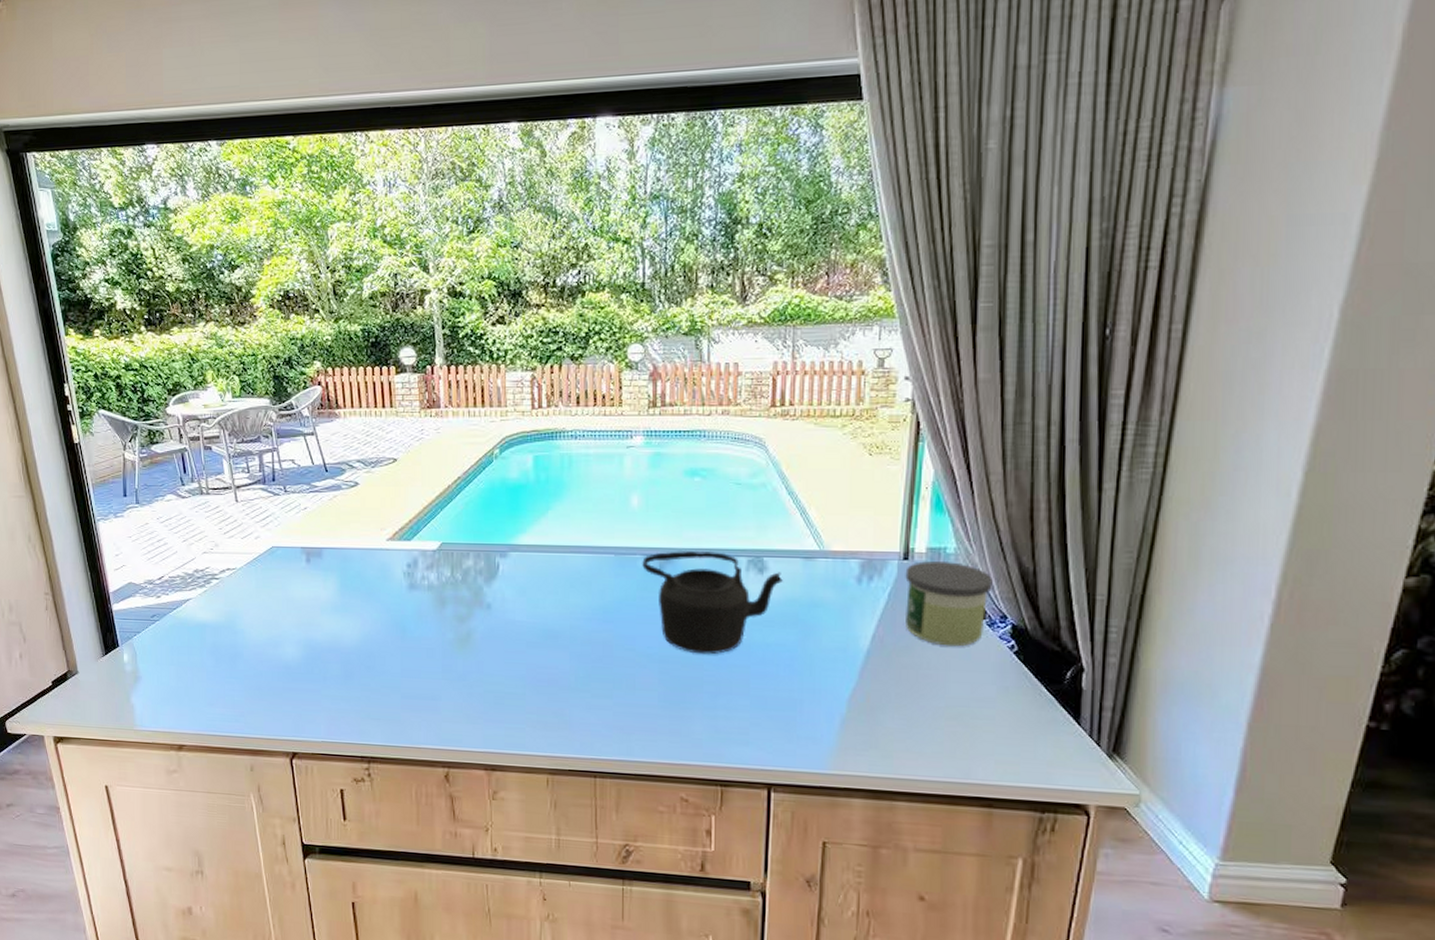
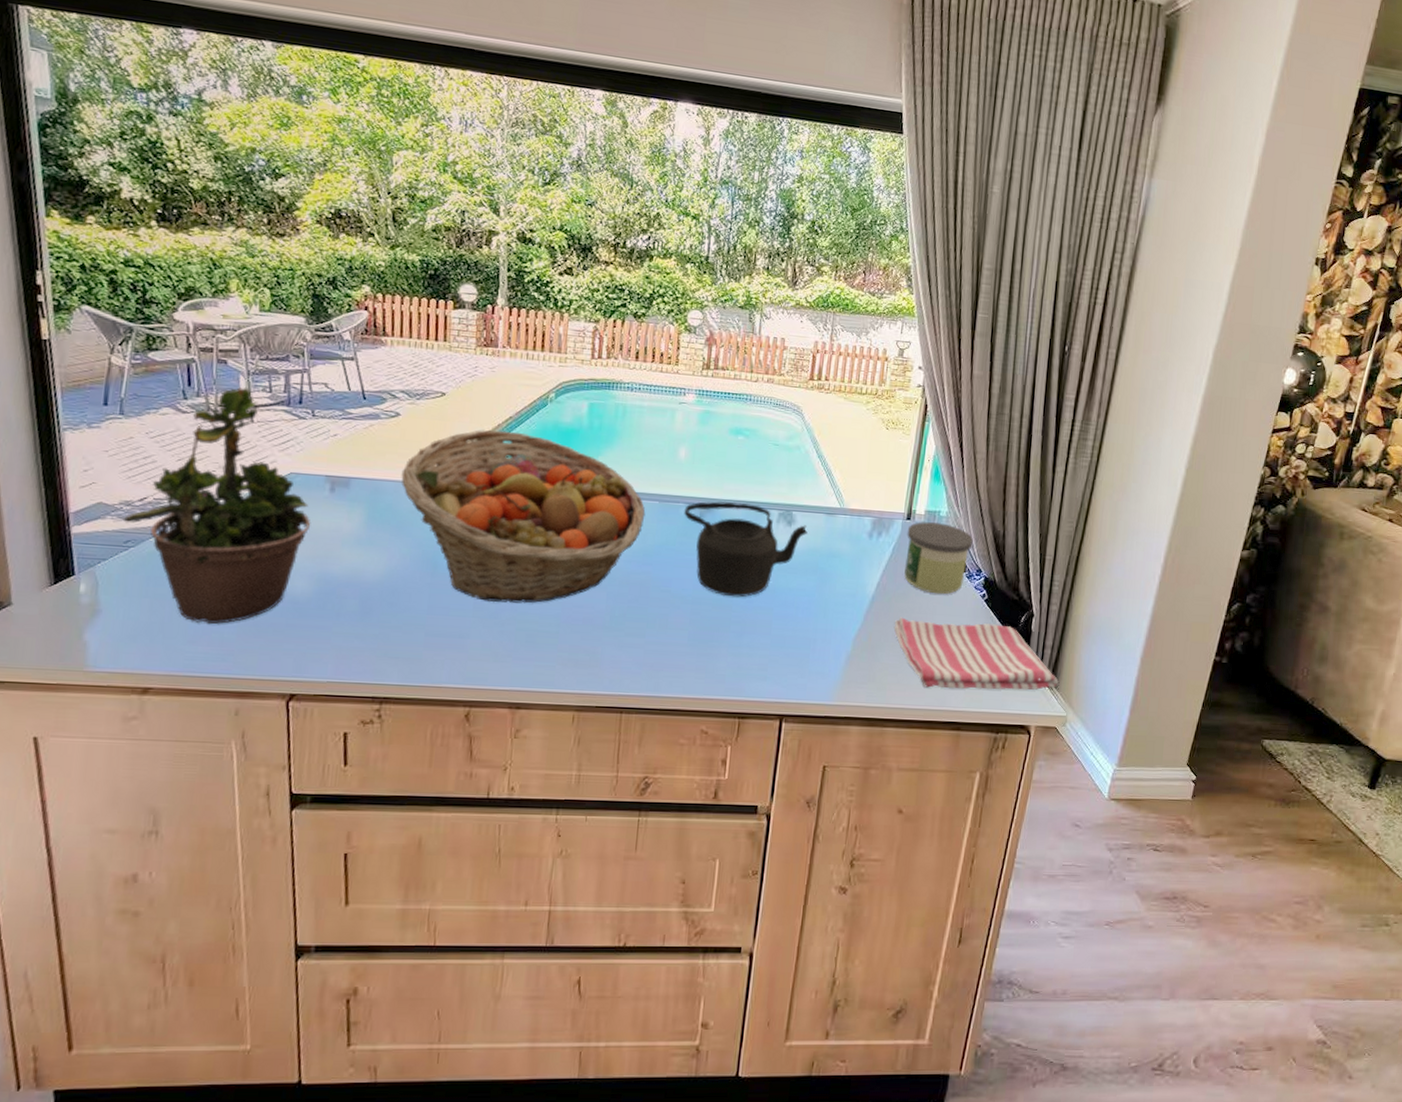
potted plant: none [148,456,294,689] -> present [122,373,311,625]
fruit basket: none [365,491,602,665] -> present [401,429,646,604]
dish towel: none [896,674,1125,762] -> present [893,617,1059,690]

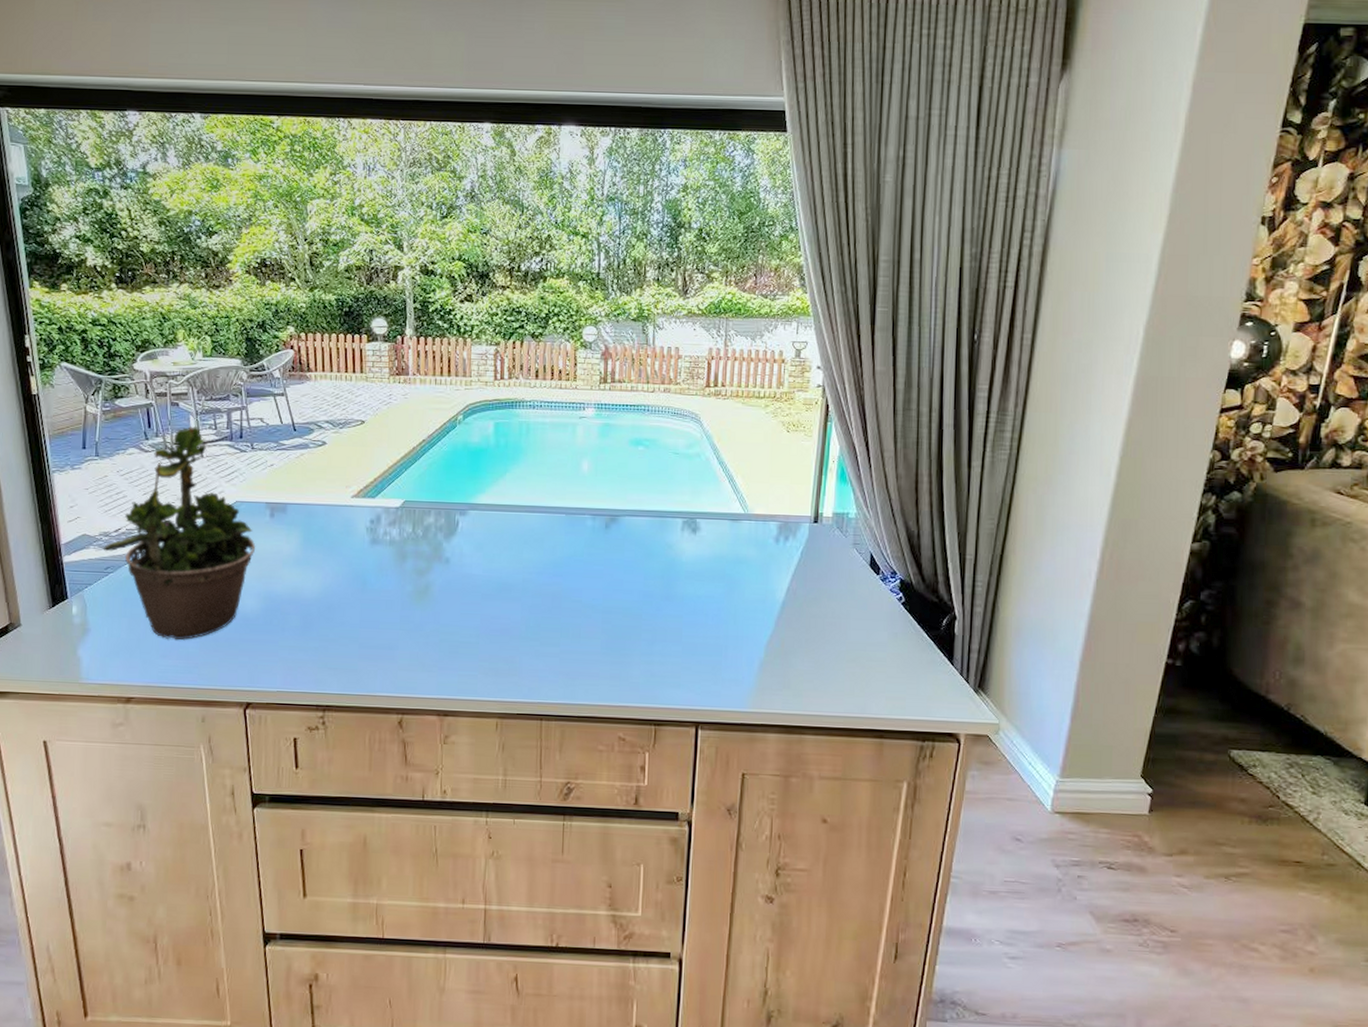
fruit basket: present [401,429,646,604] -> none [330,453,553,616]
teapot: present [684,501,808,597] -> none [590,512,713,606]
dish towel: present [893,617,1059,690] -> none [806,622,988,697]
candle: present [904,522,973,595] -> none [815,524,885,598]

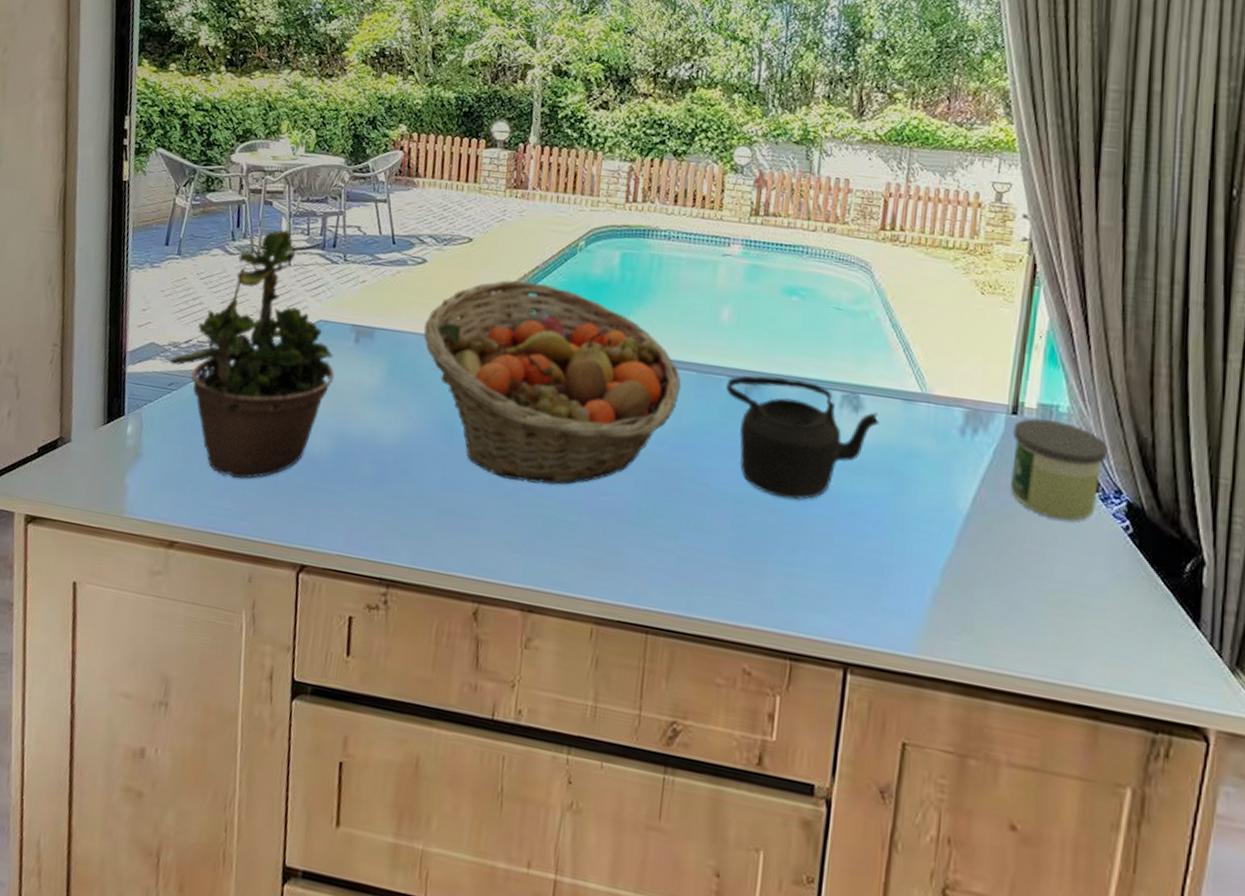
fruit basket: none [330,453,553,616] -> present [423,280,681,485]
teapot: none [590,512,713,606] -> present [726,375,879,500]
candle: none [815,524,885,598] -> present [1011,418,1108,521]

